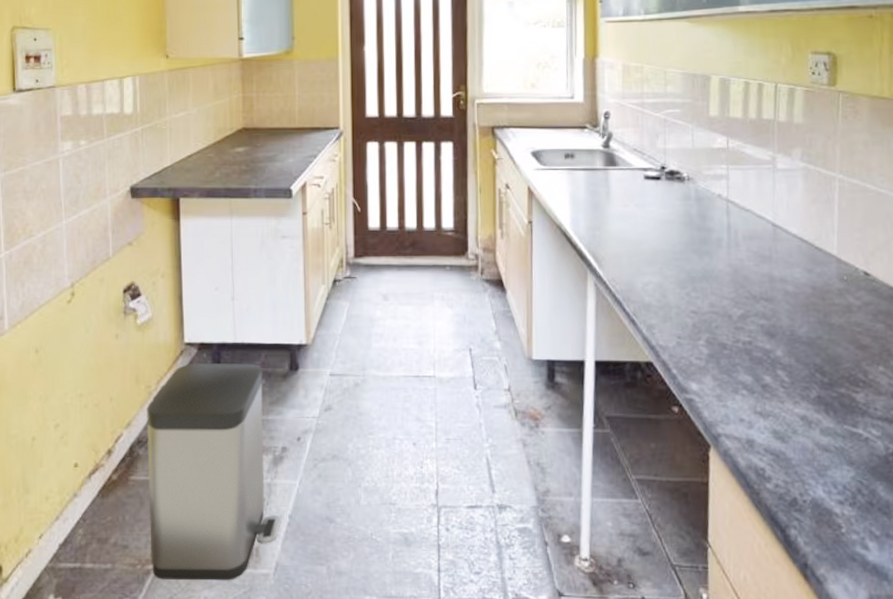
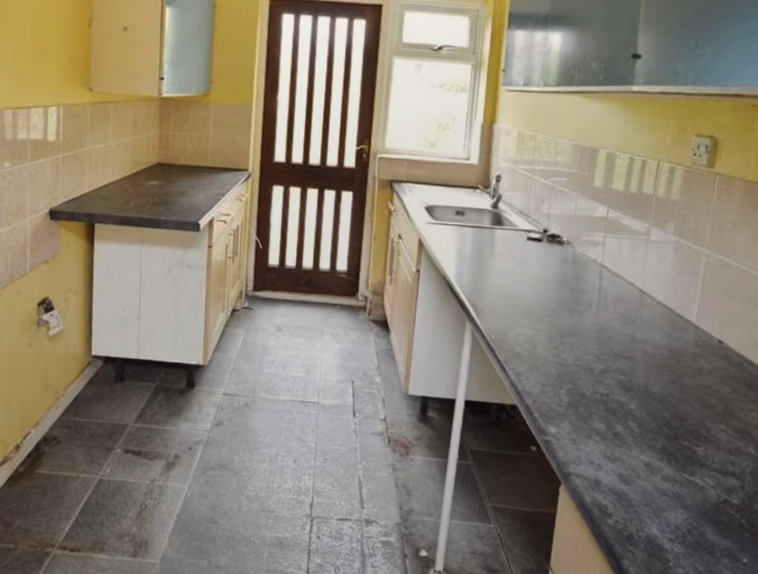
pedal bin: present [146,363,281,581] -> none [50,374,170,566]

